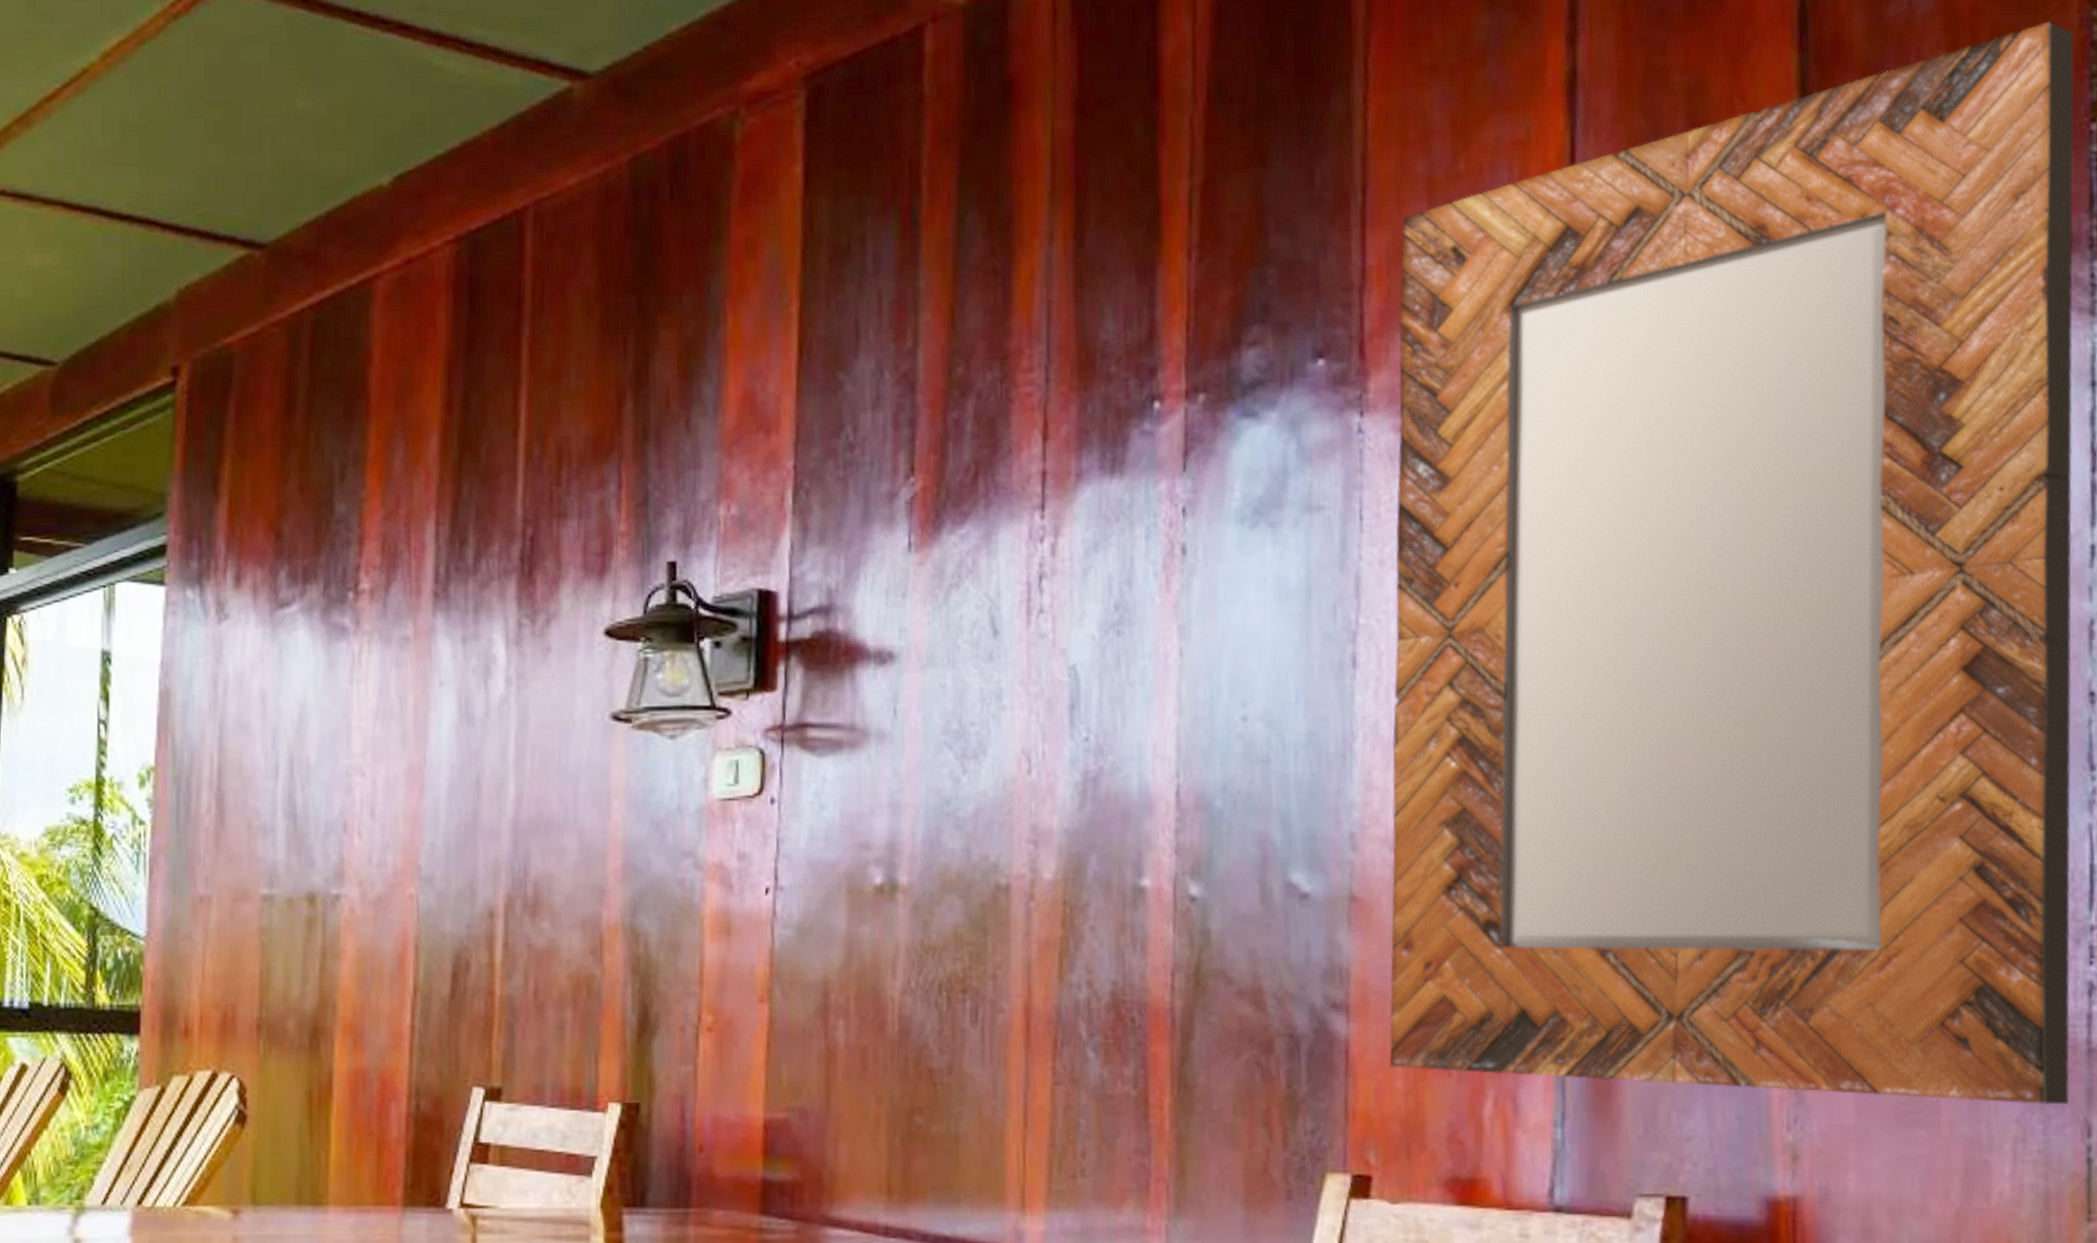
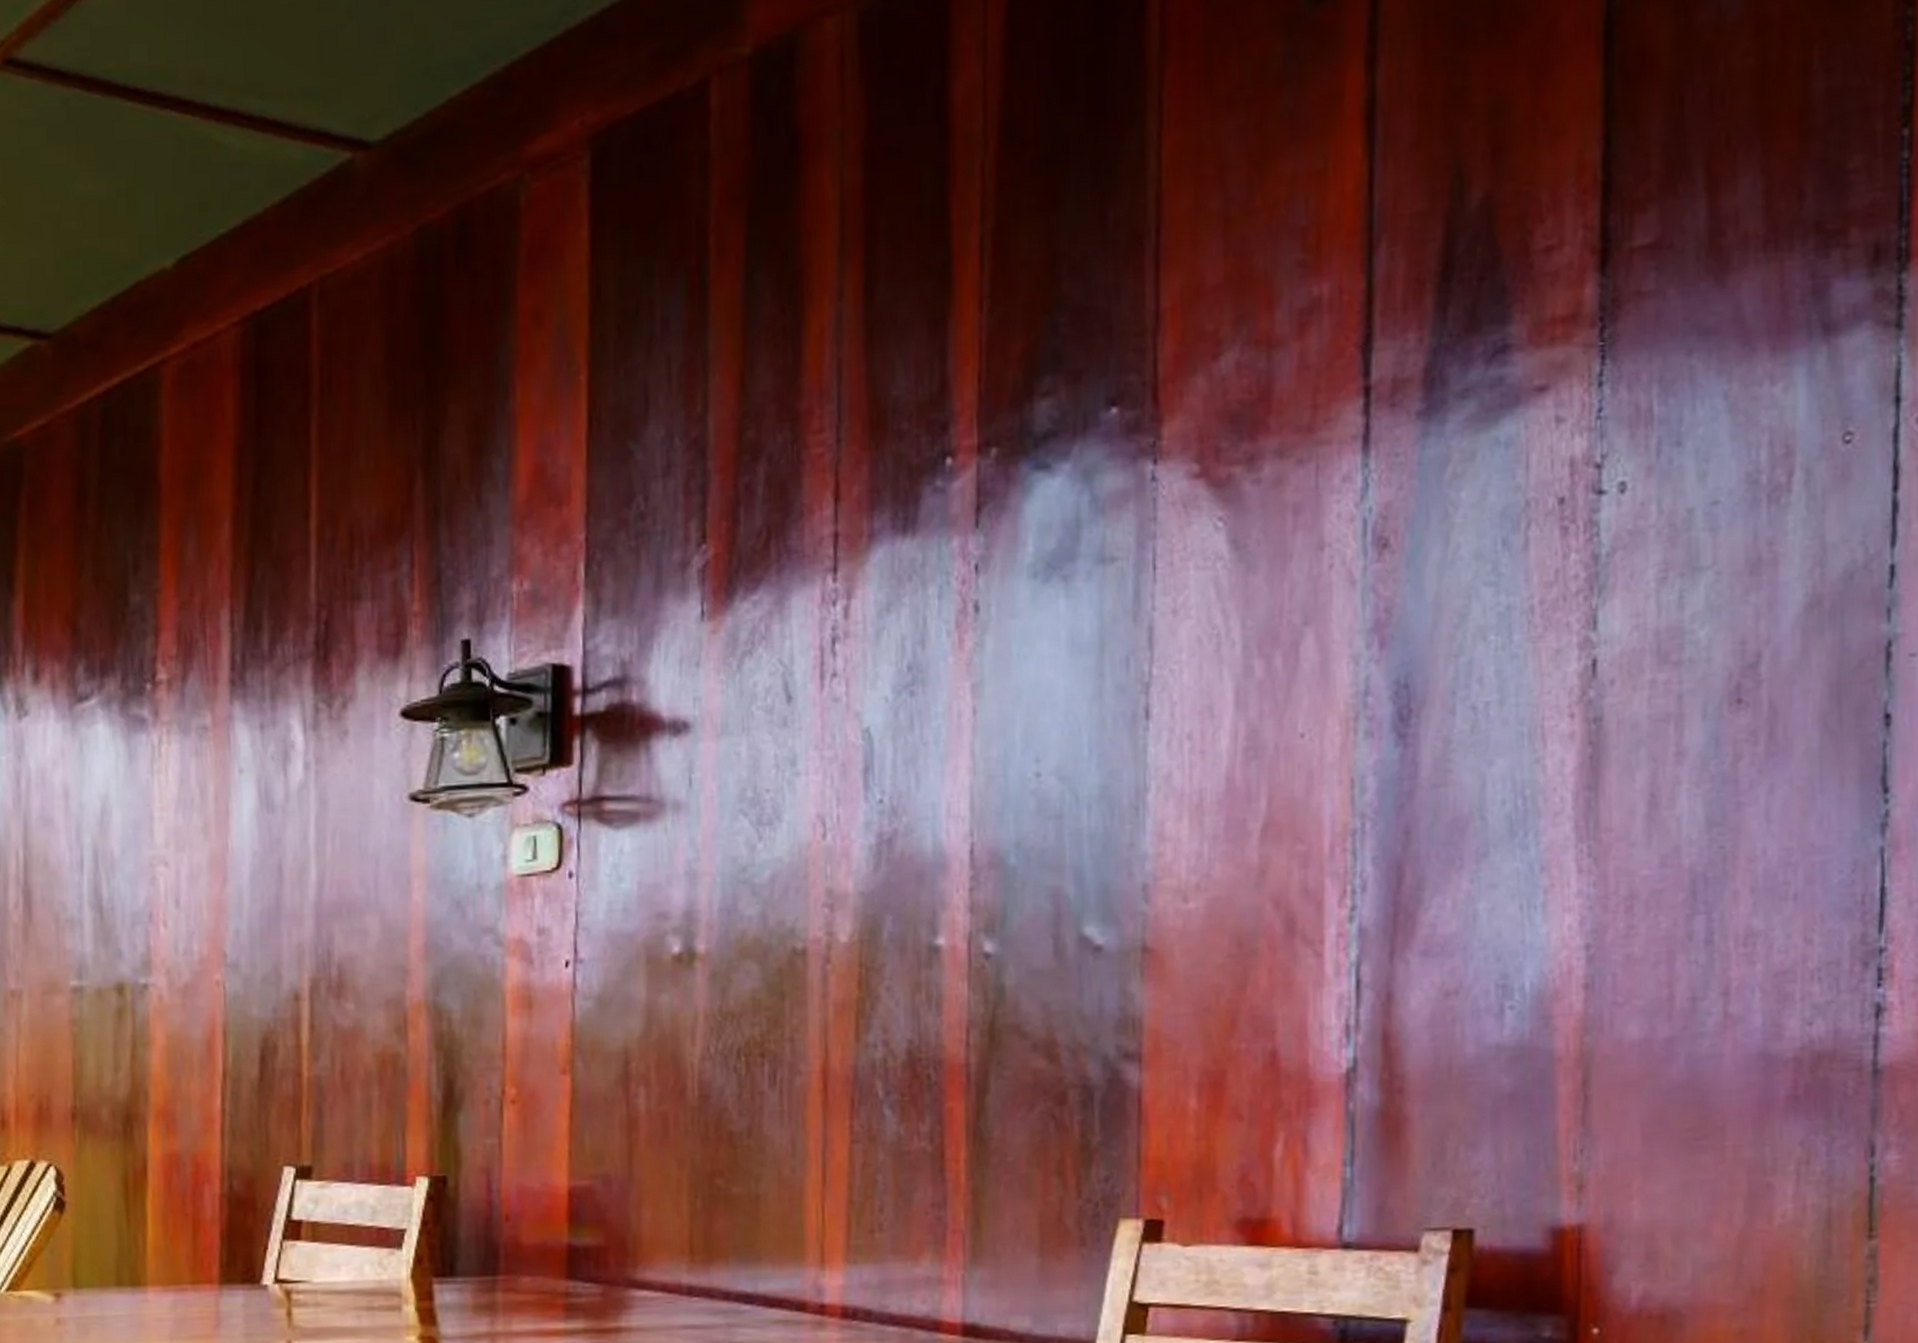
home mirror: present [1389,22,2074,1105] -> none [1181,24,1888,1127]

